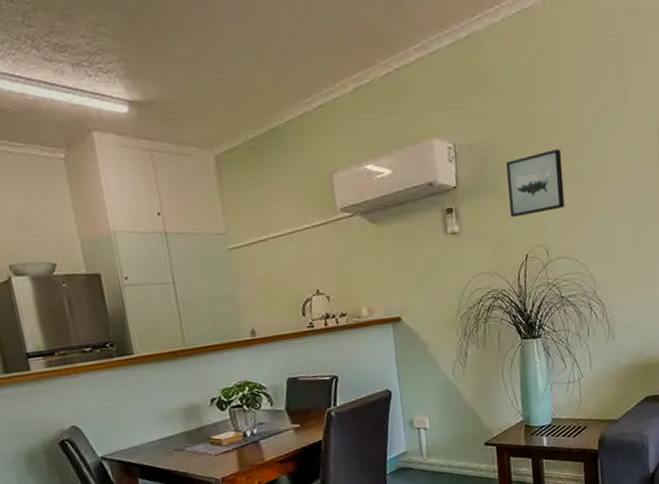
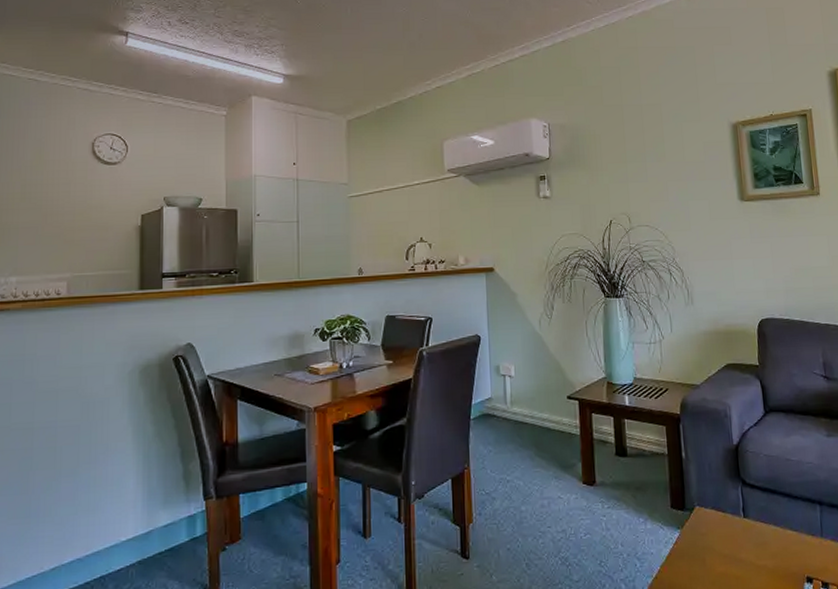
wall art: present [506,149,565,218] -> none [594,133,646,188]

